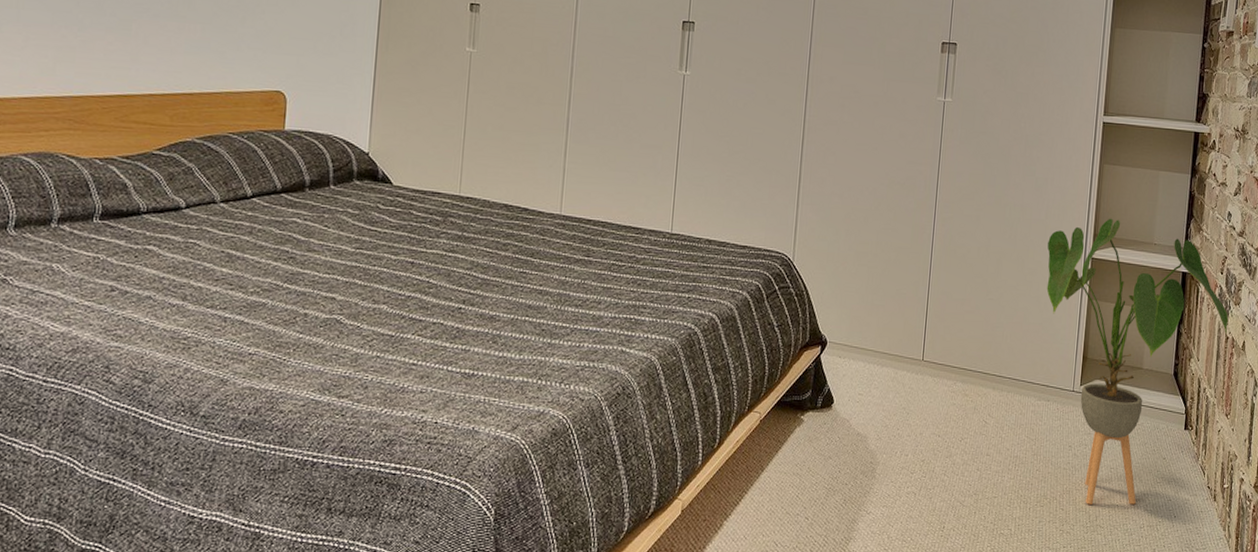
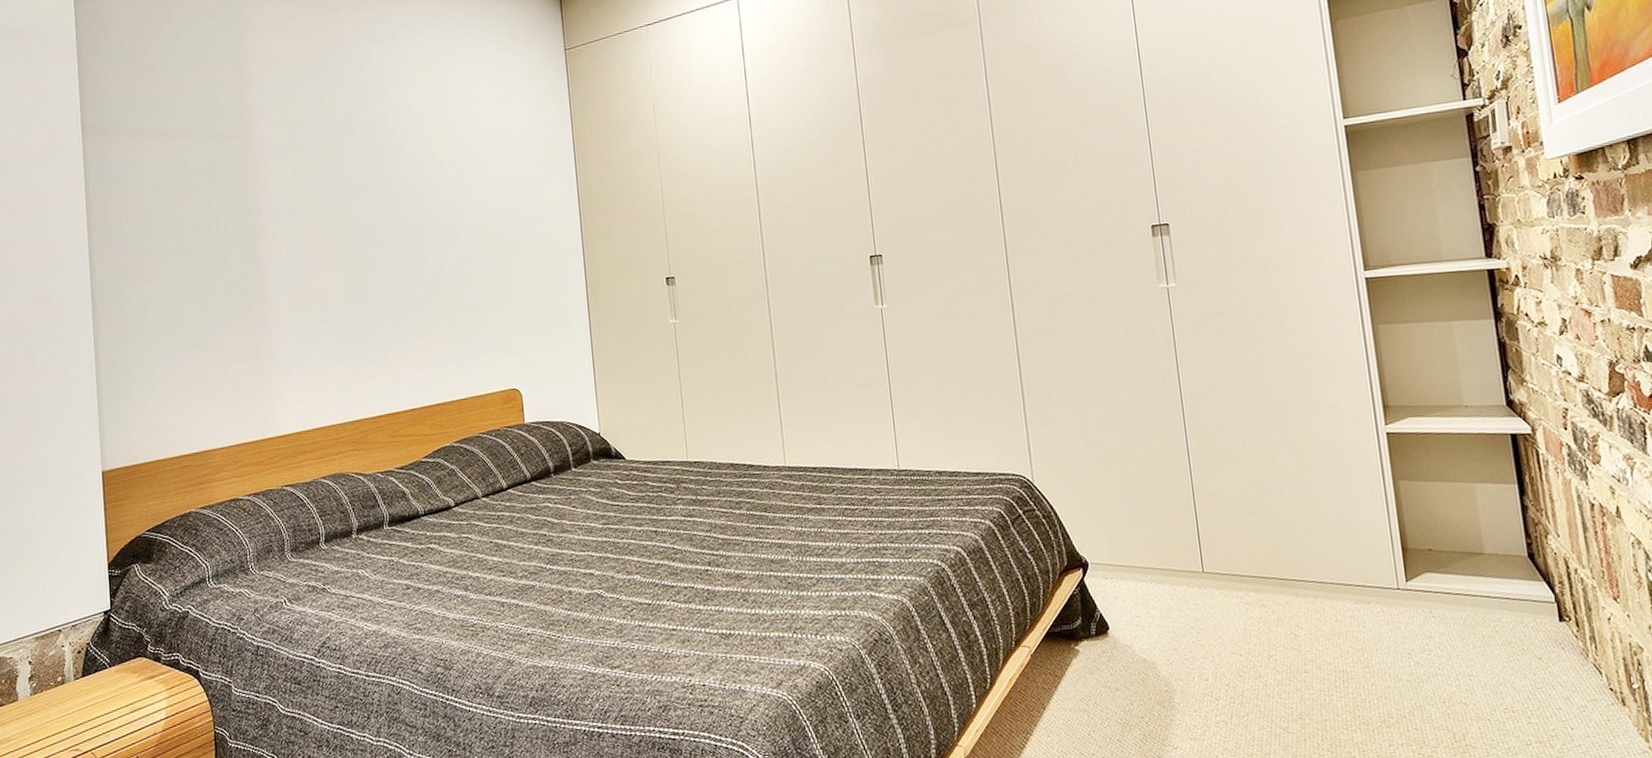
house plant: present [1046,218,1229,505] -> none [1326,384,1591,721]

